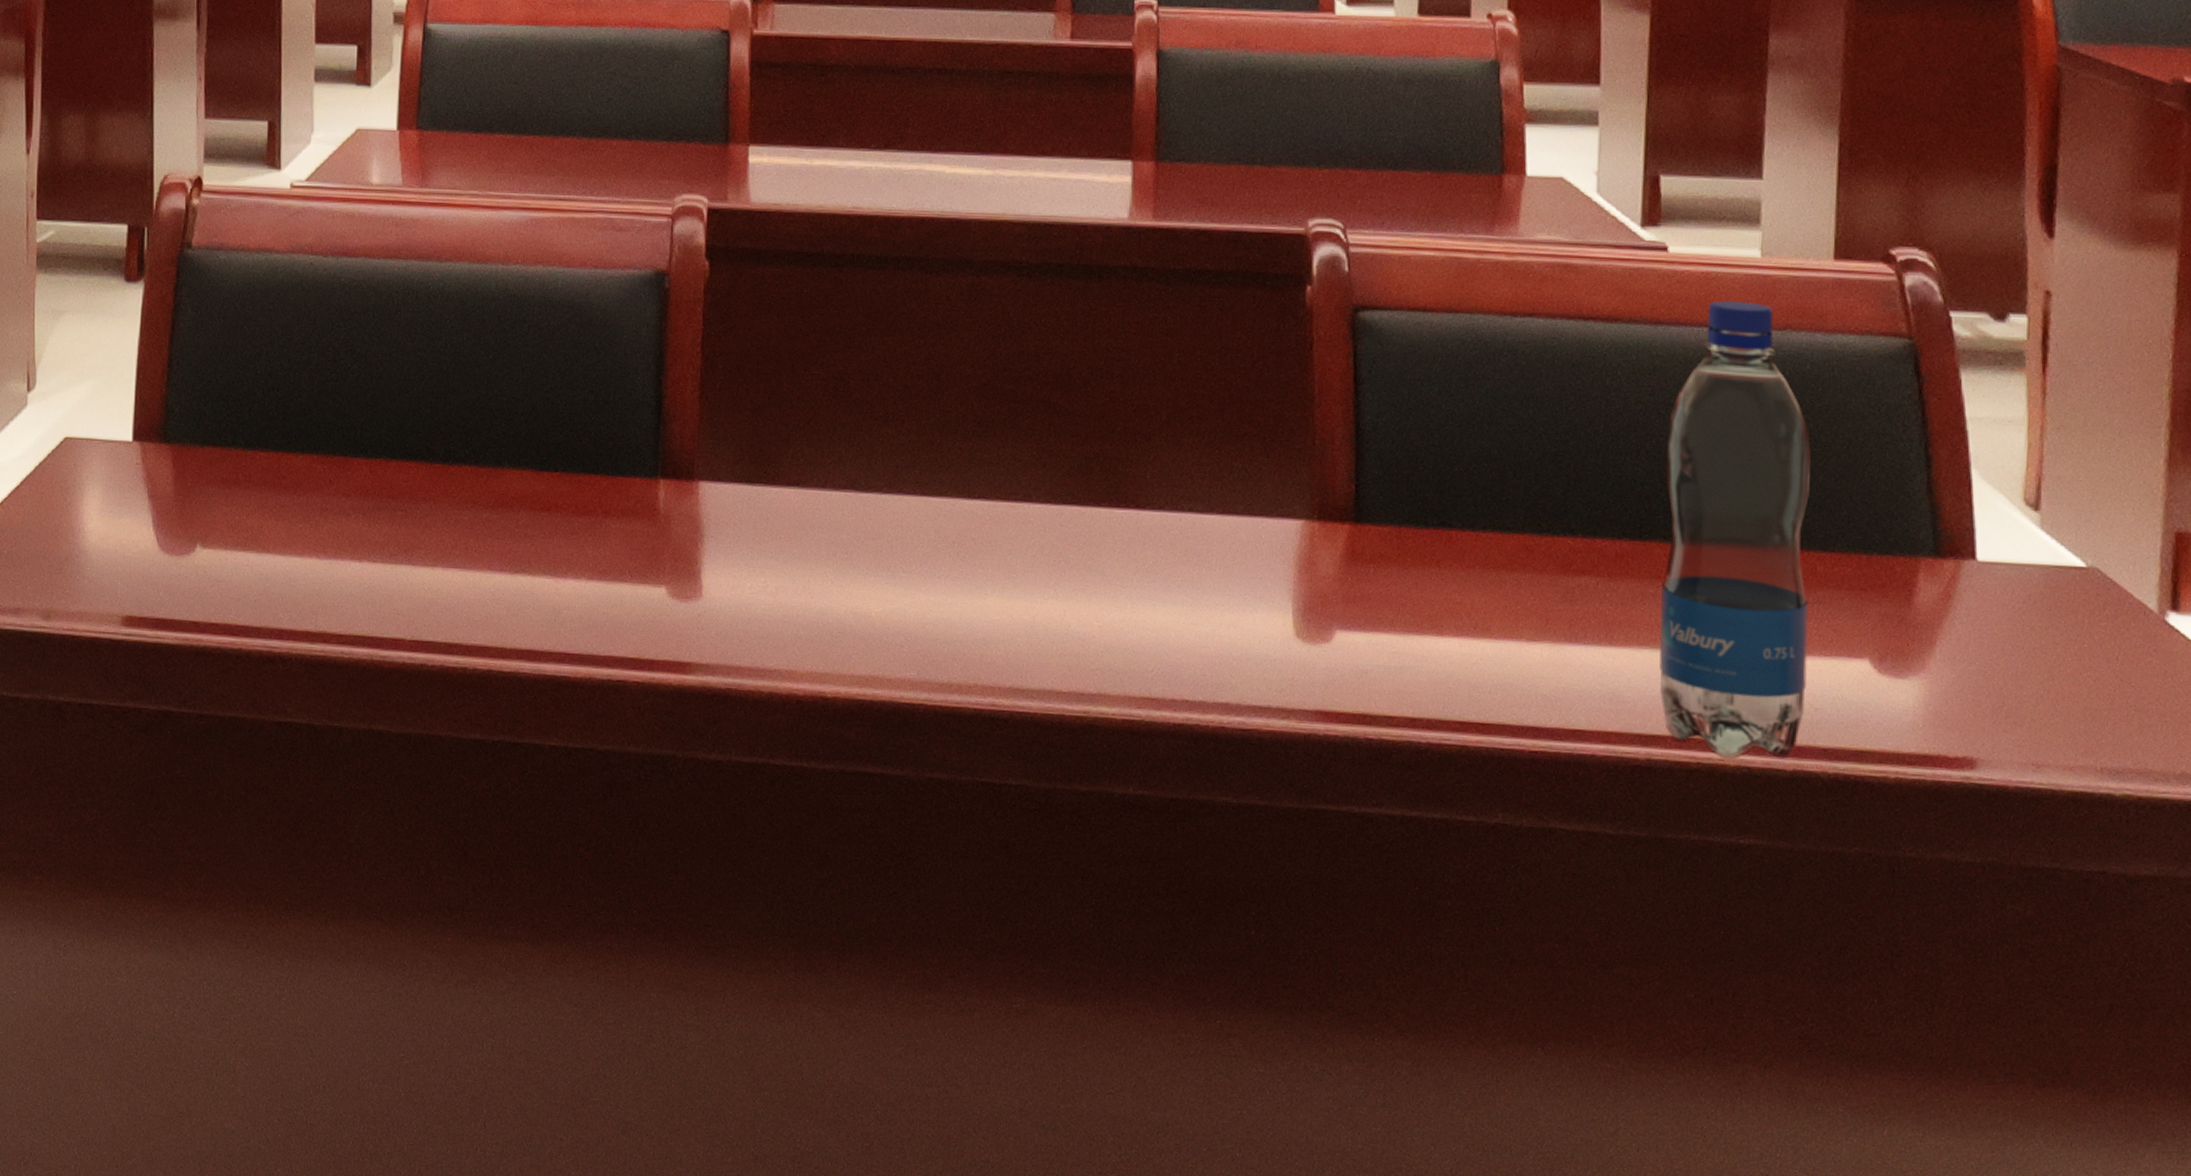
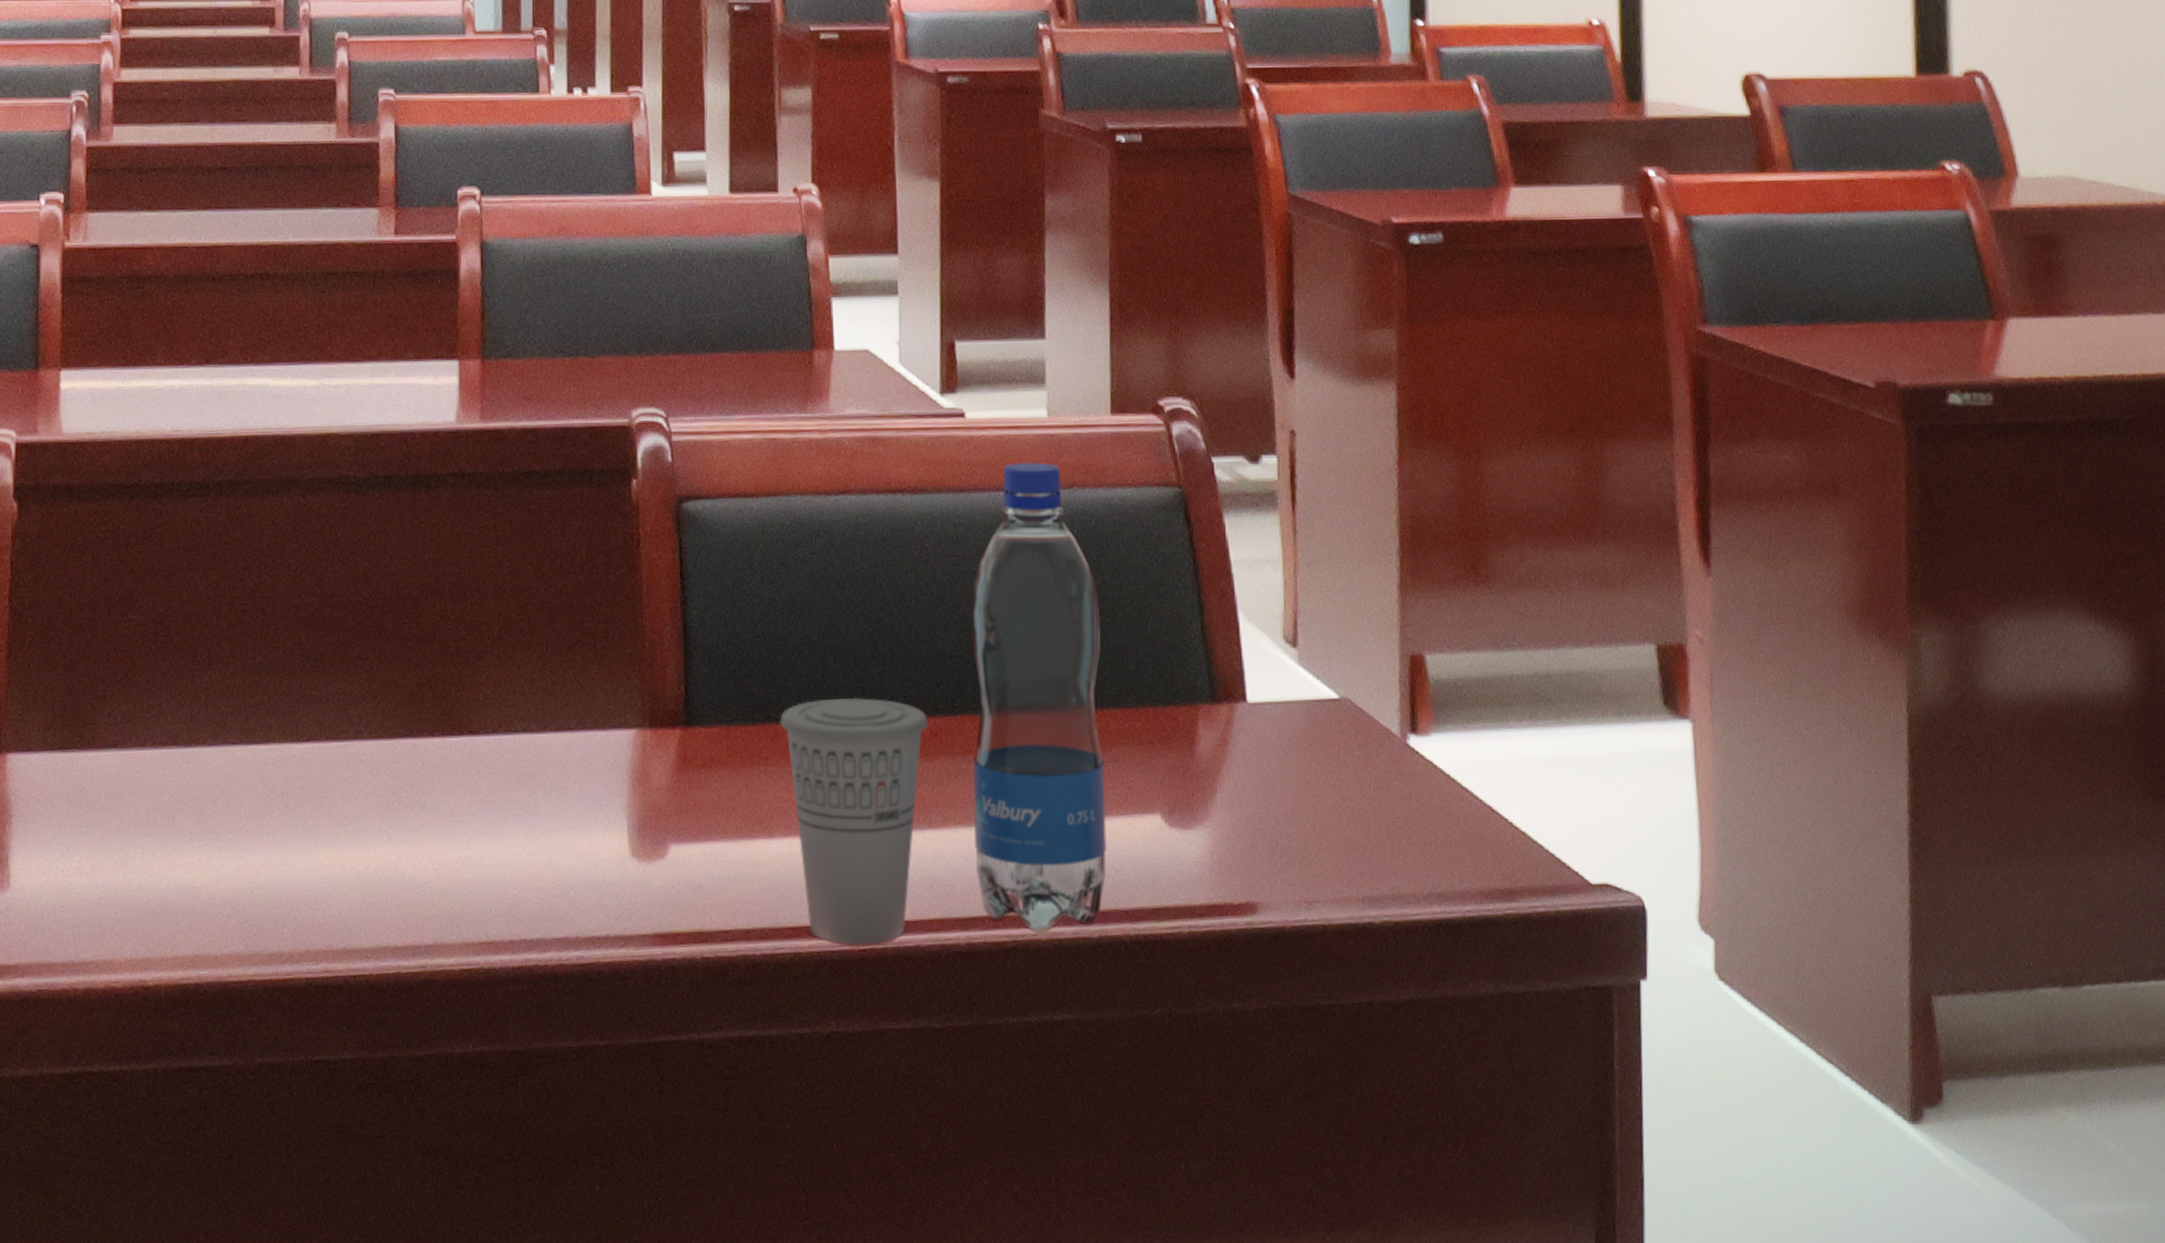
cup: none [1454,511,1615,749] -> present [780,697,929,946]

